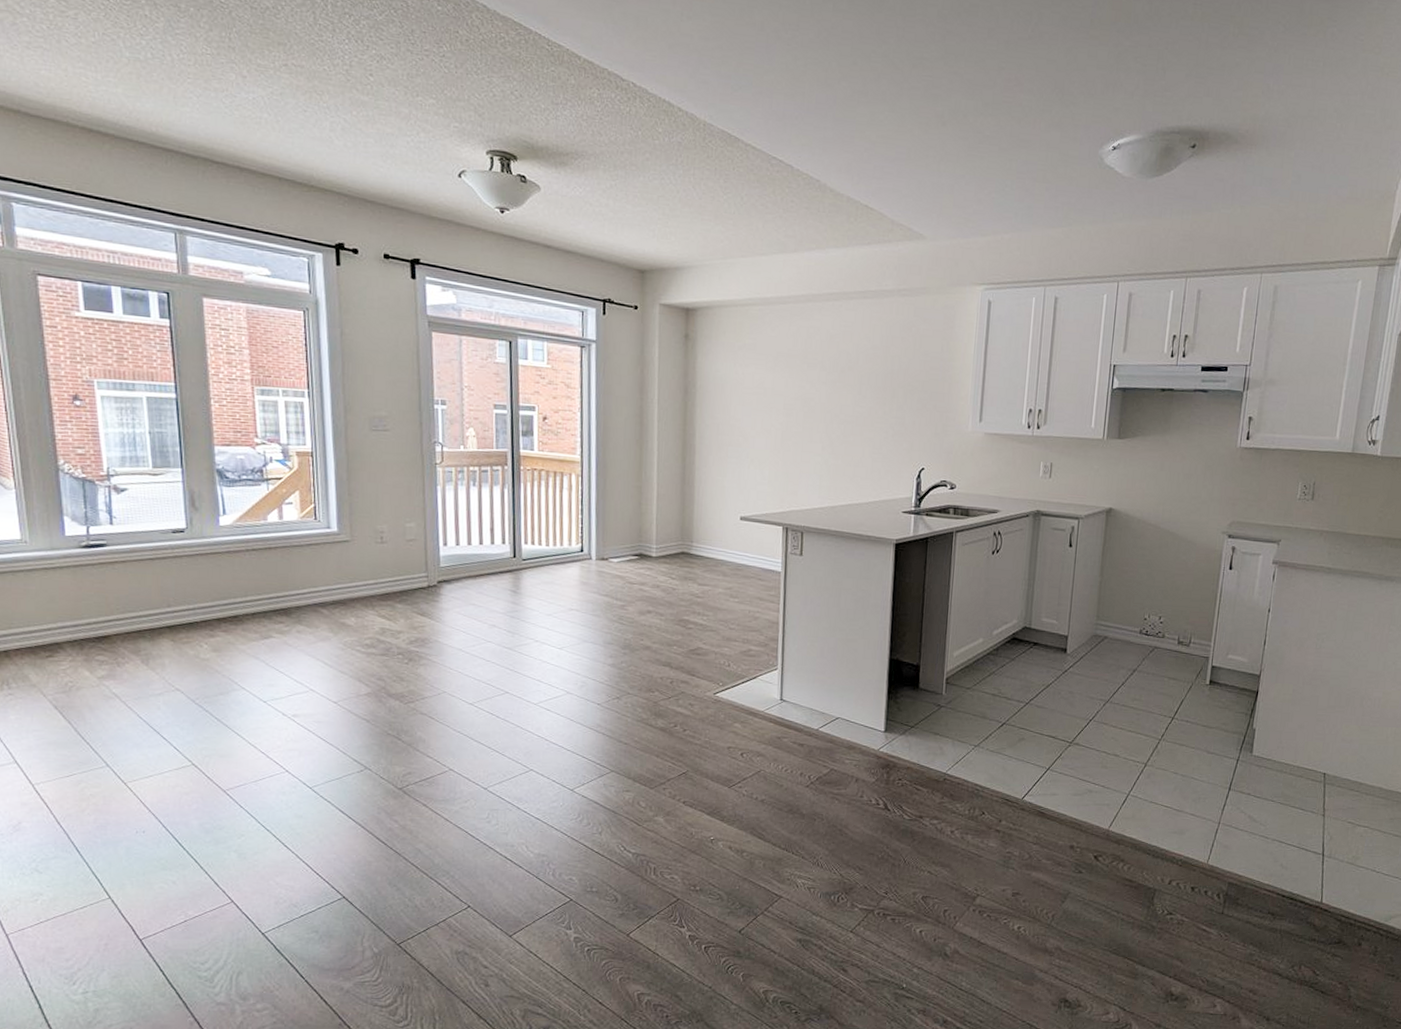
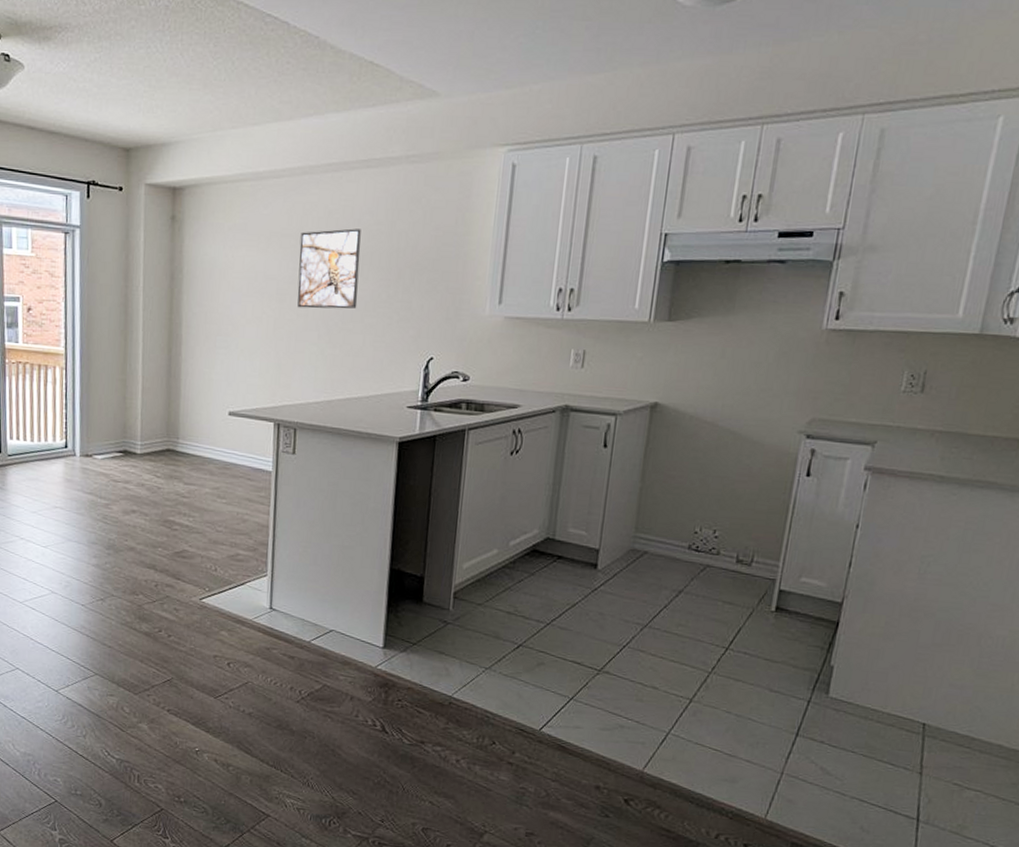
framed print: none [802,351,860,424] -> present [297,228,361,309]

